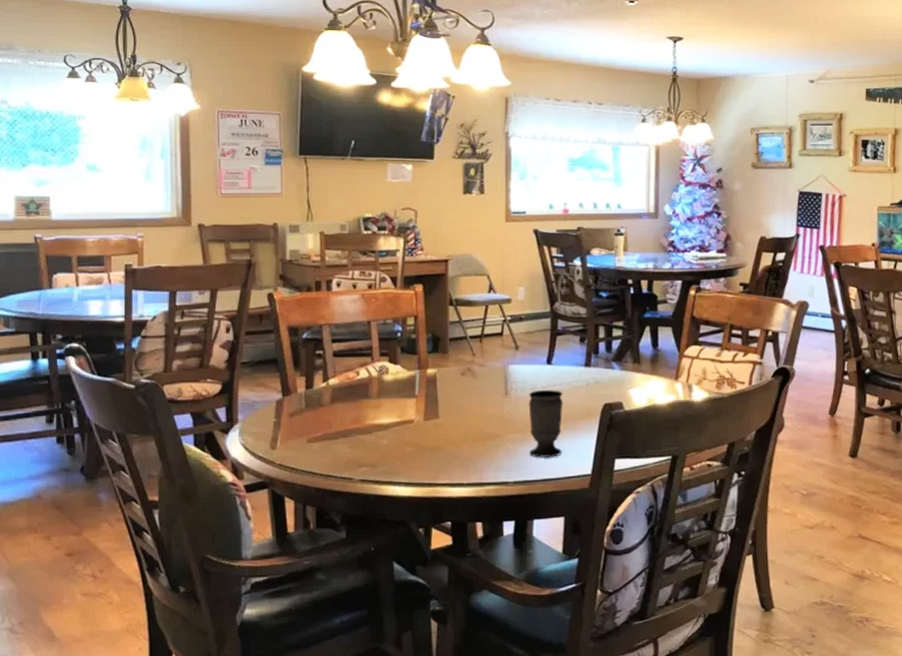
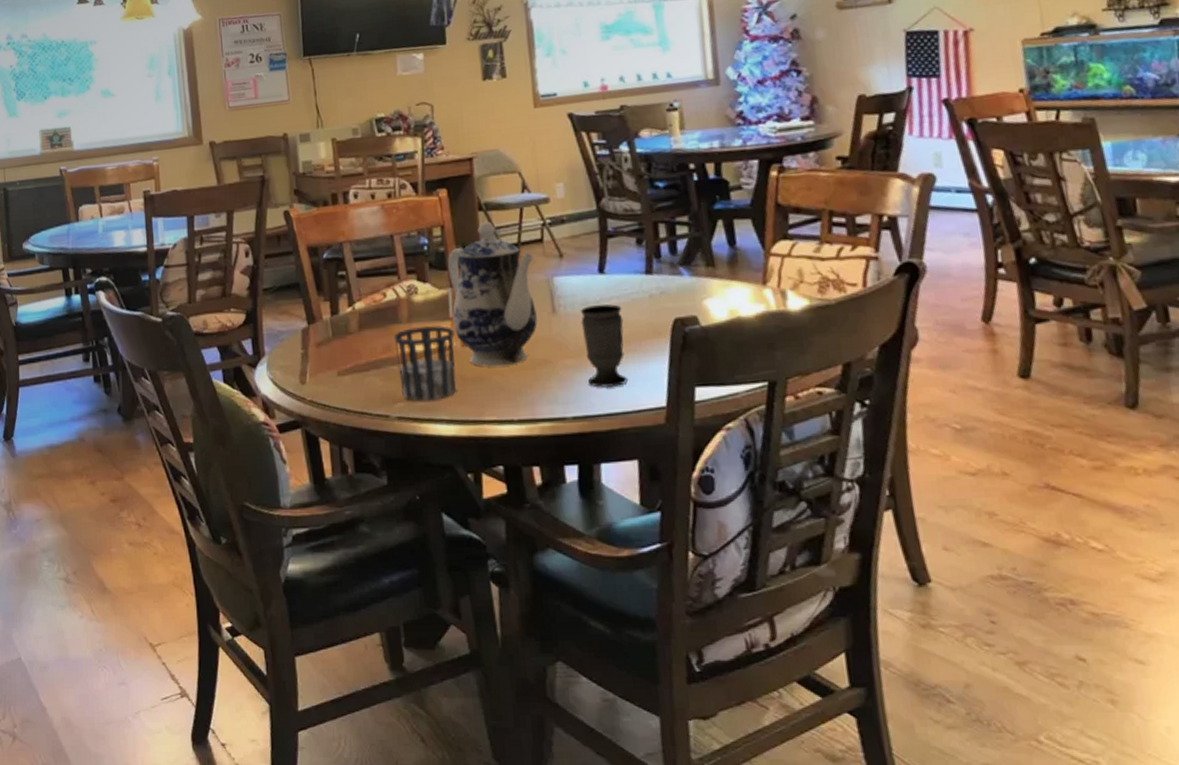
cup: none [363,401,419,466] -> present [393,325,457,401]
teapot: none [417,315,493,439] -> present [447,221,537,367]

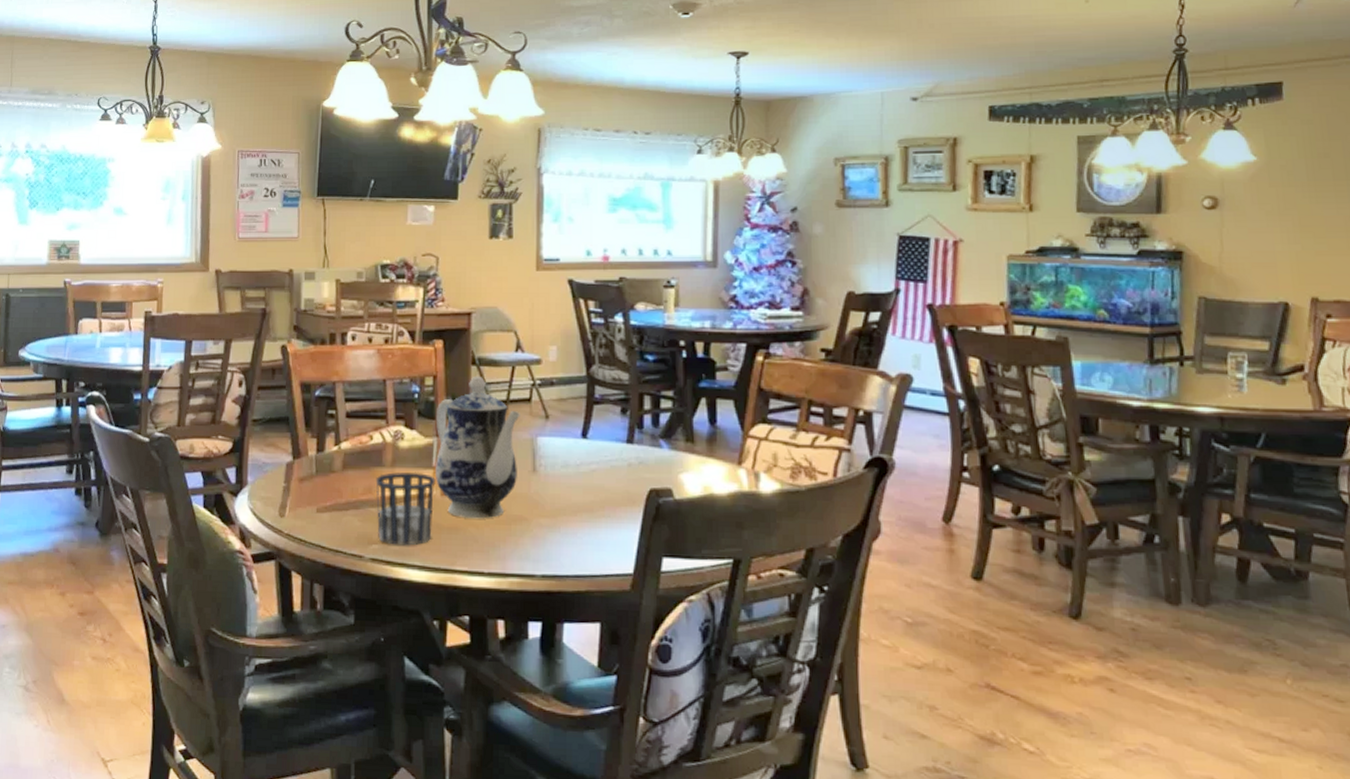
cup: present [581,304,627,388] -> none [559,468,601,550]

